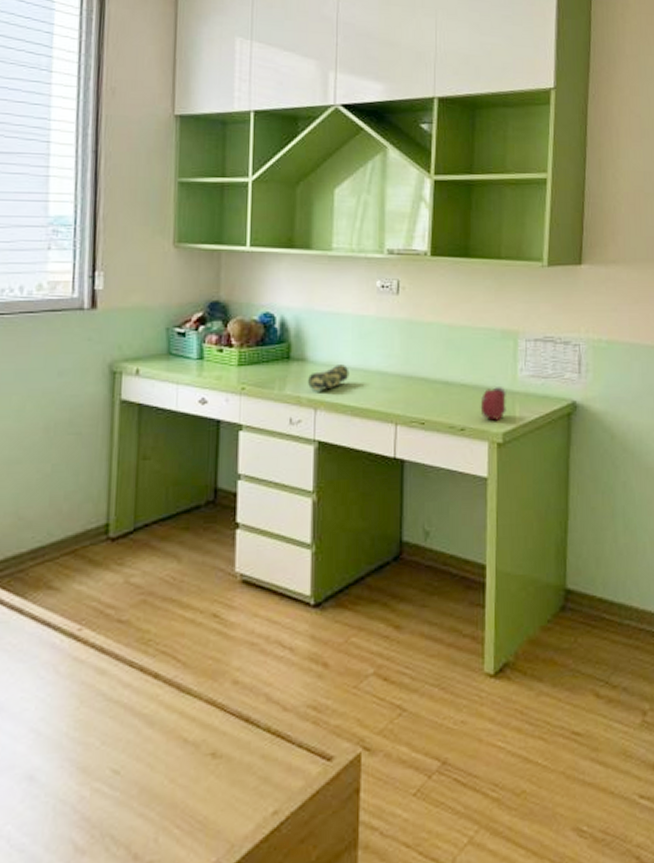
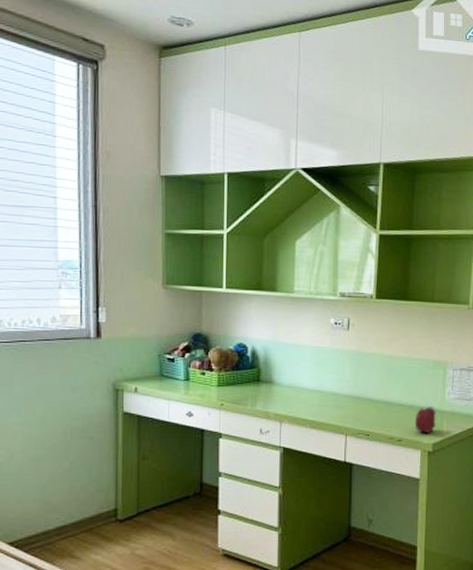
pencil case: present [307,365,349,392] -> none [274,387,308,408]

